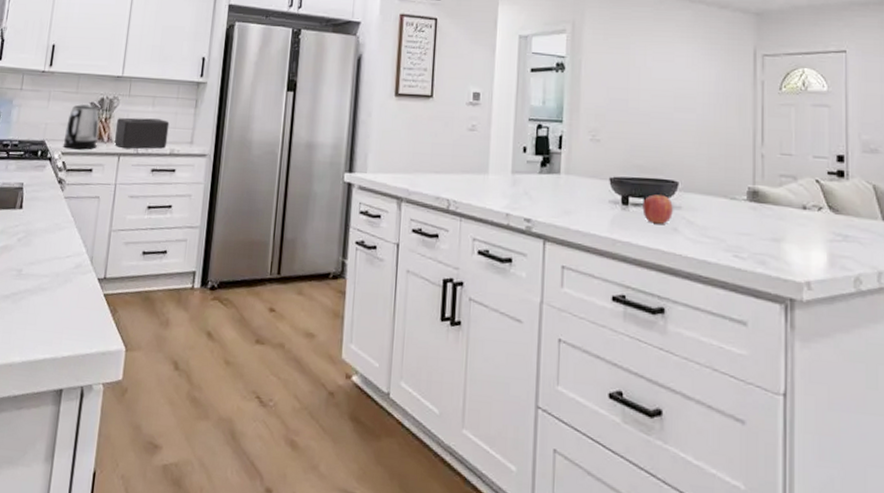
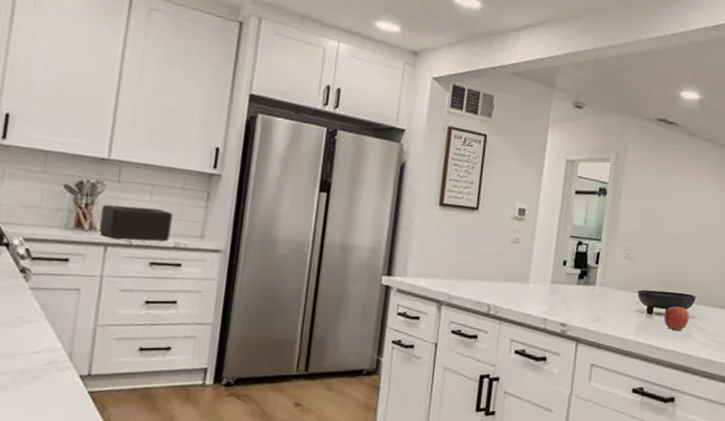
kettle: present [63,104,99,150] -> none [25,186,77,238]

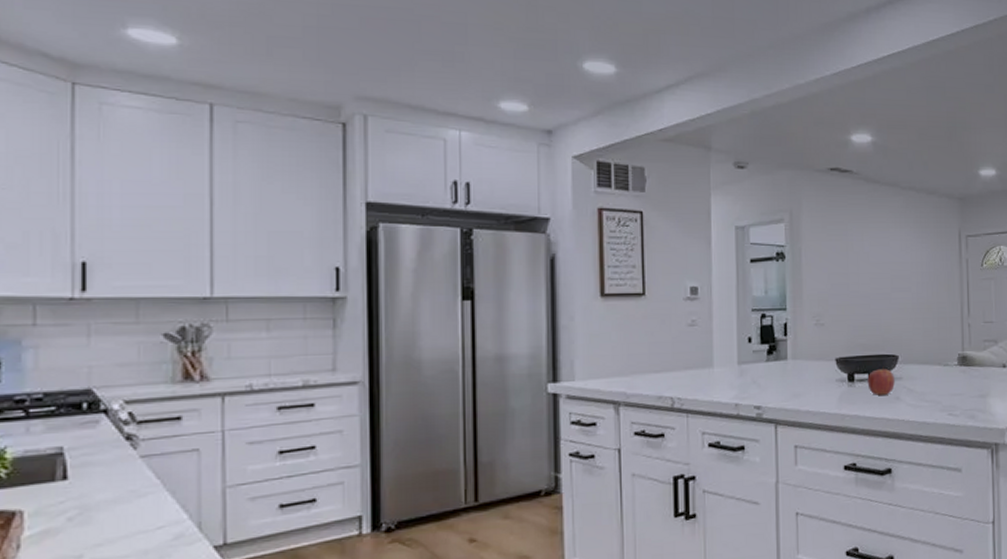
toaster: present [99,205,173,242] -> none [213,346,297,387]

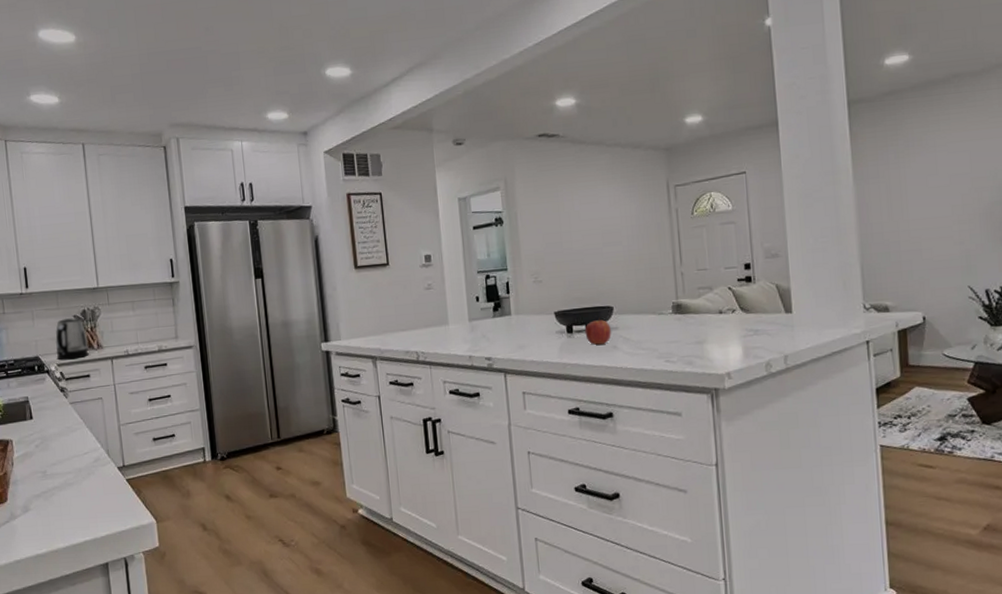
kettle: none [124,337,184,396] -> present [55,318,89,360]

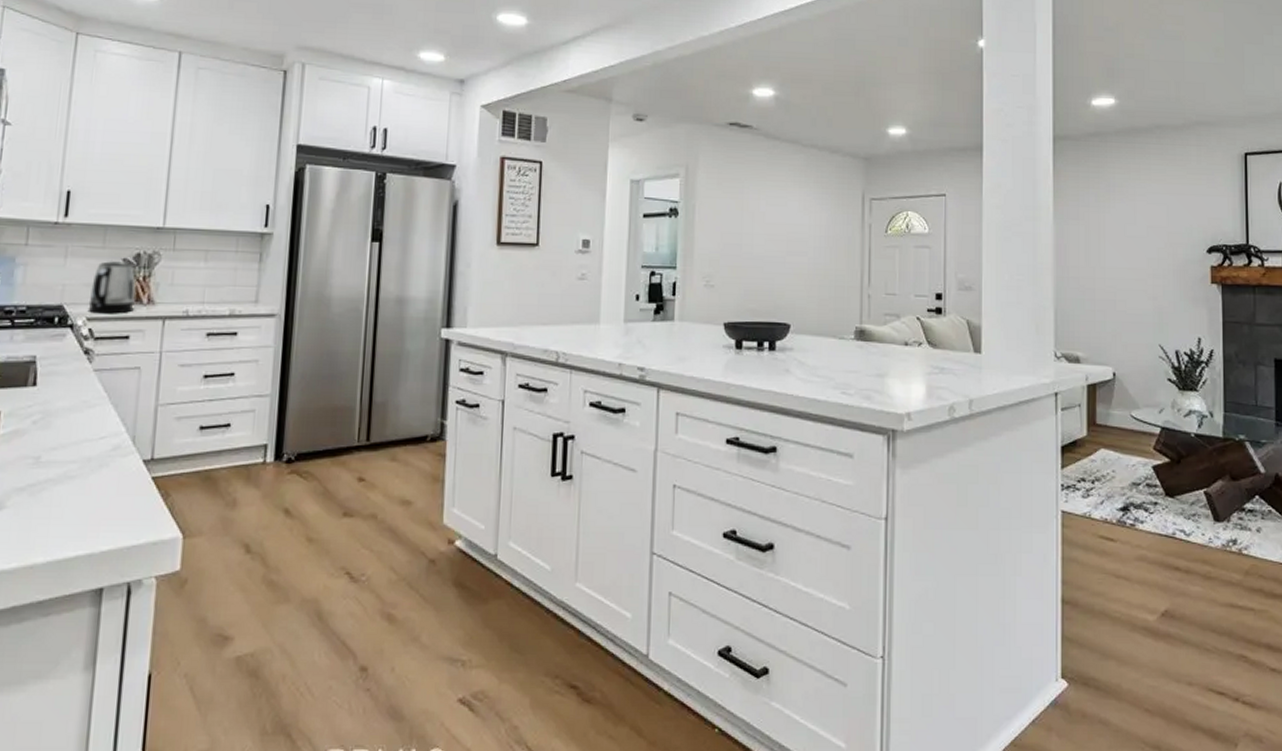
fruit: present [585,317,611,345] -> none [756,335,785,366]

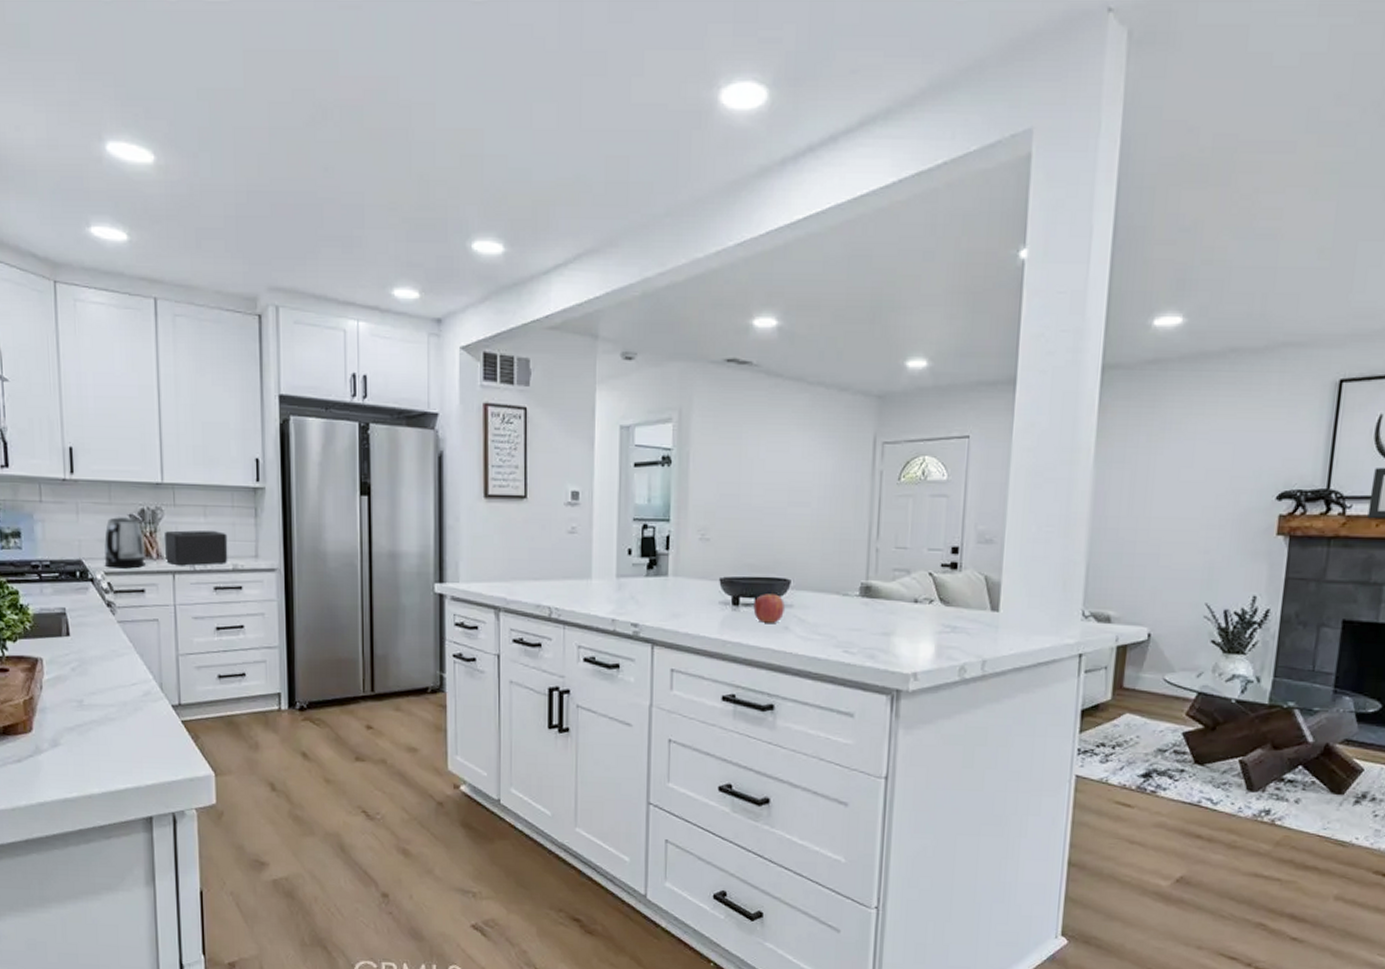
toaster: none [157,275,228,312] -> present [165,530,228,566]
fruit: none [756,335,785,366] -> present [753,591,784,623]

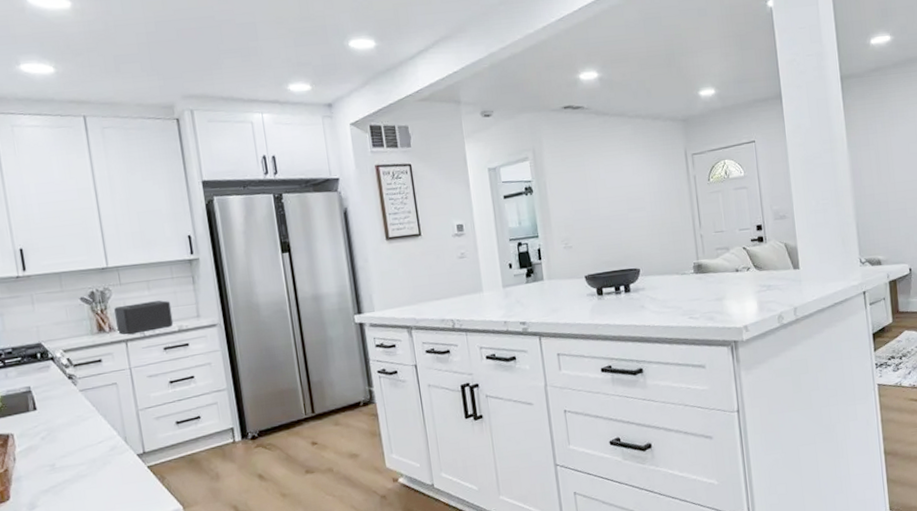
kettle: present [104,517,145,569] -> none [60,300,100,346]
fruit: present [753,591,784,623] -> none [614,279,639,306]

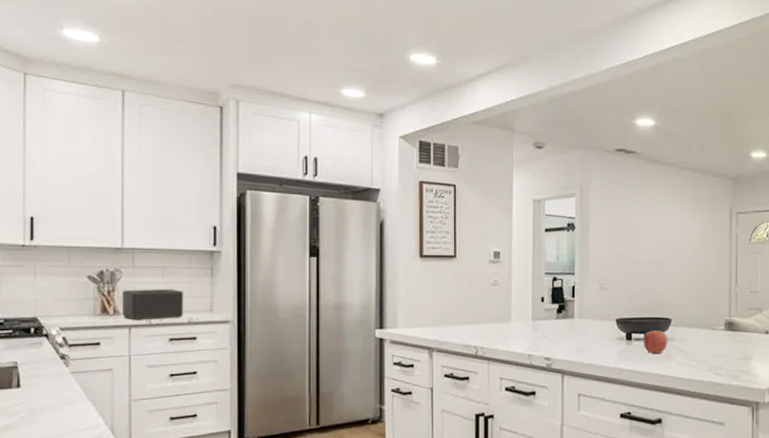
fruit: none [614,279,639,306] -> present [643,328,667,353]

